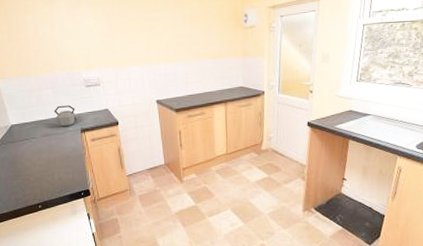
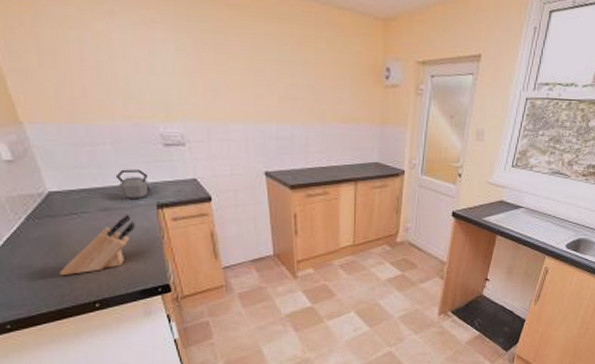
knife block: none [16,137,66,184] -> present [59,213,135,275]

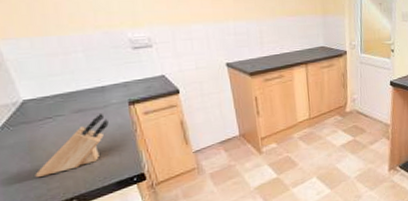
kettle: present [115,169,149,199] -> none [88,72,121,99]

